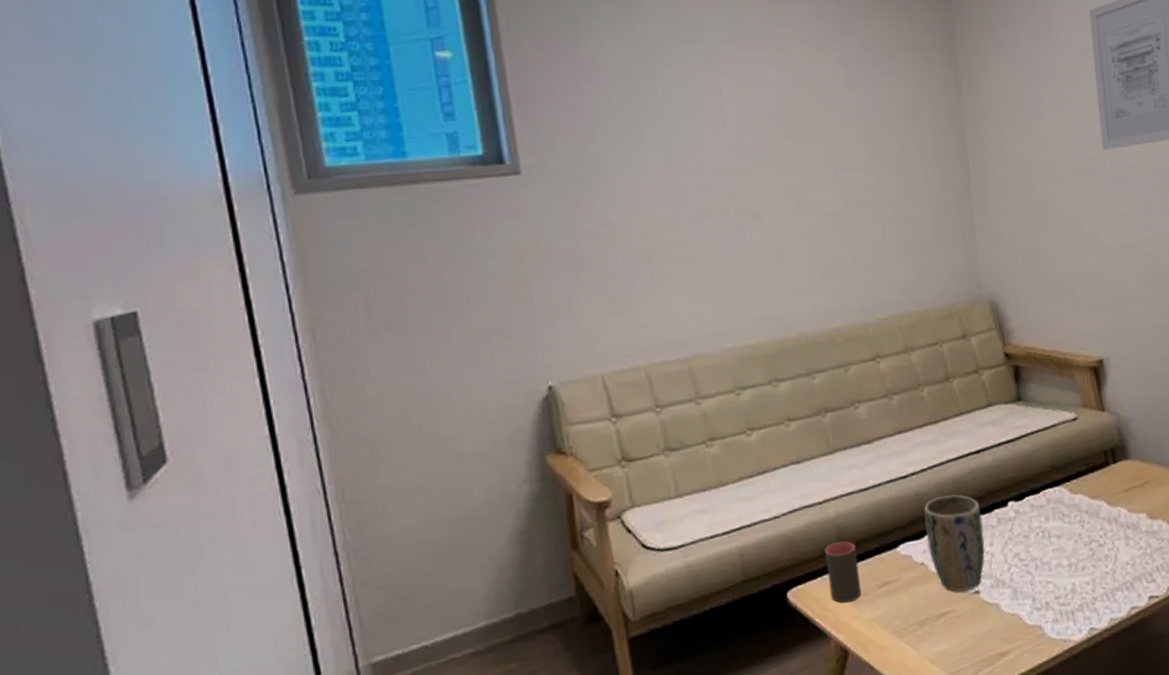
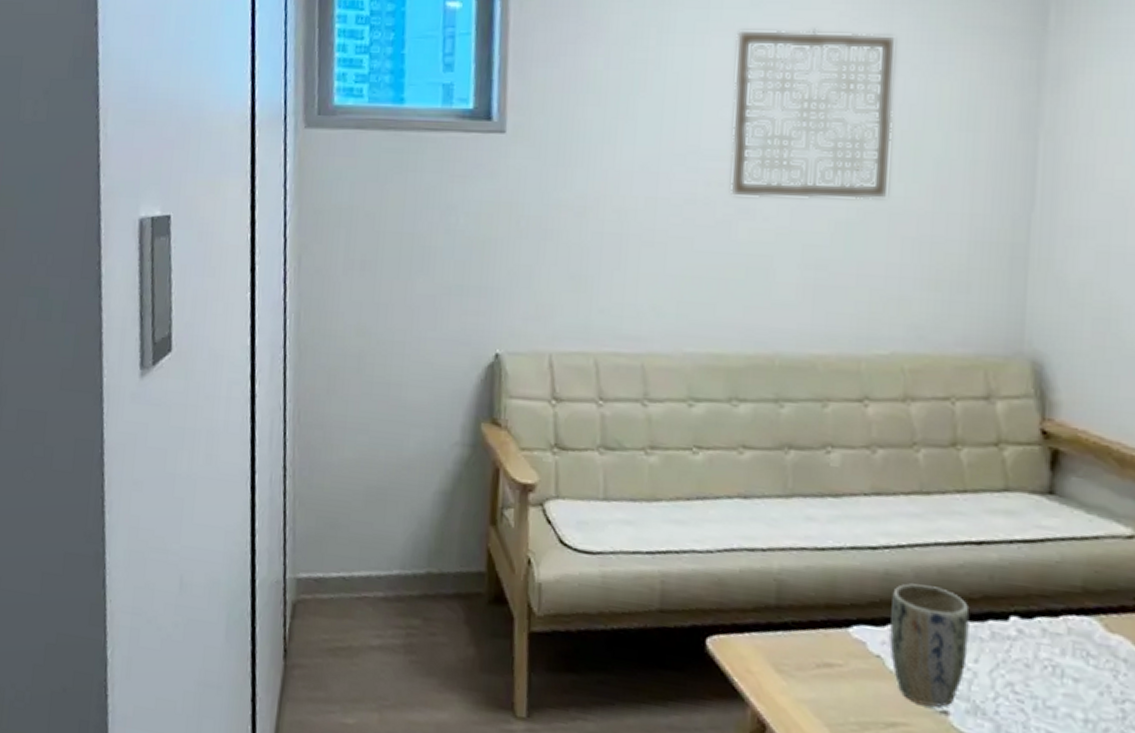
wall art: none [720,54,866,206] -> present [729,28,897,201]
cup: present [825,541,861,603] -> none [756,599,798,673]

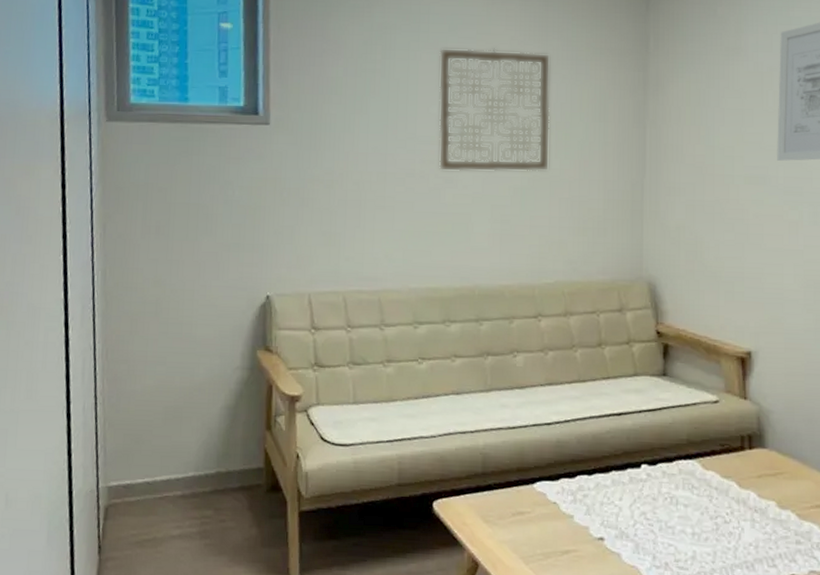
plant pot: present [890,583,970,708] -> none [562,447,615,535]

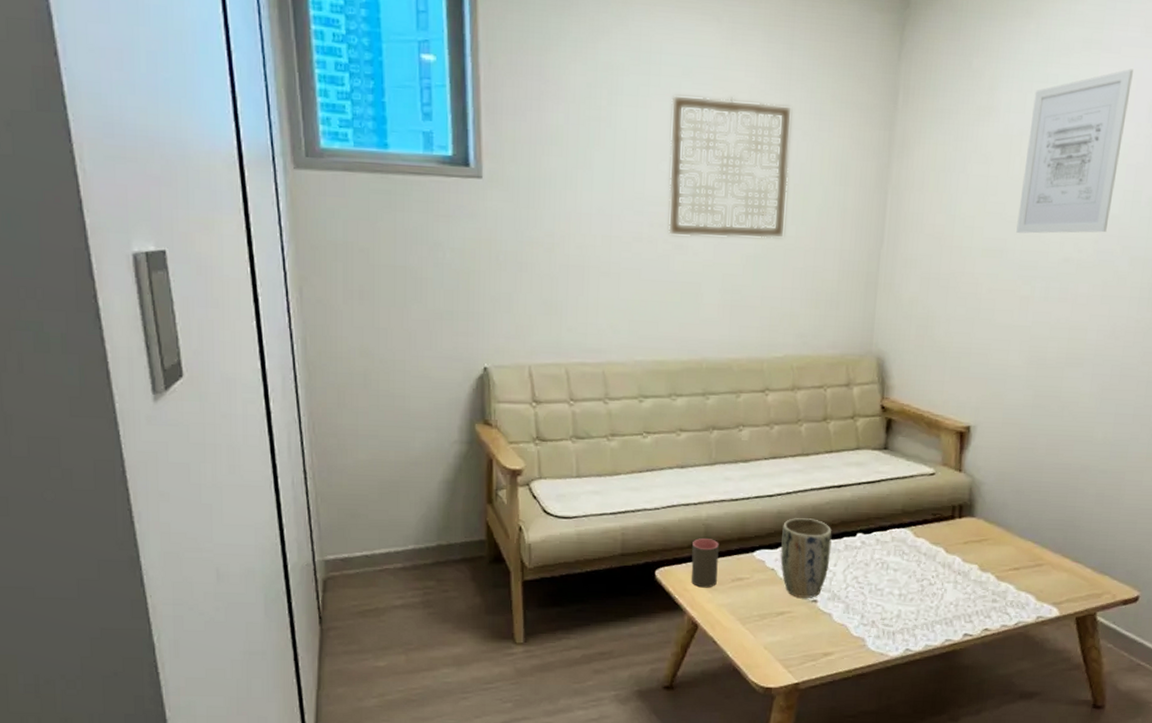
cup: none [469,468,498,522] -> present [691,538,719,588]
plant pot: none [562,447,615,535] -> present [780,518,832,598]

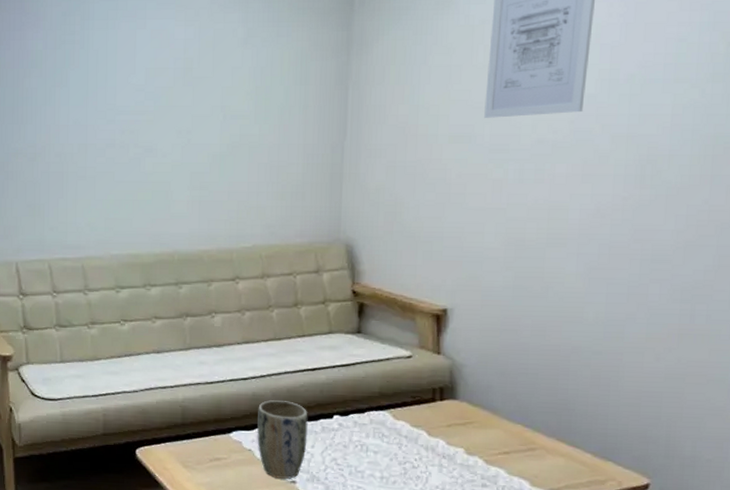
wall art: present [667,94,793,239] -> none [137,13,251,141]
cup: present [691,538,719,588] -> none [170,420,196,467]

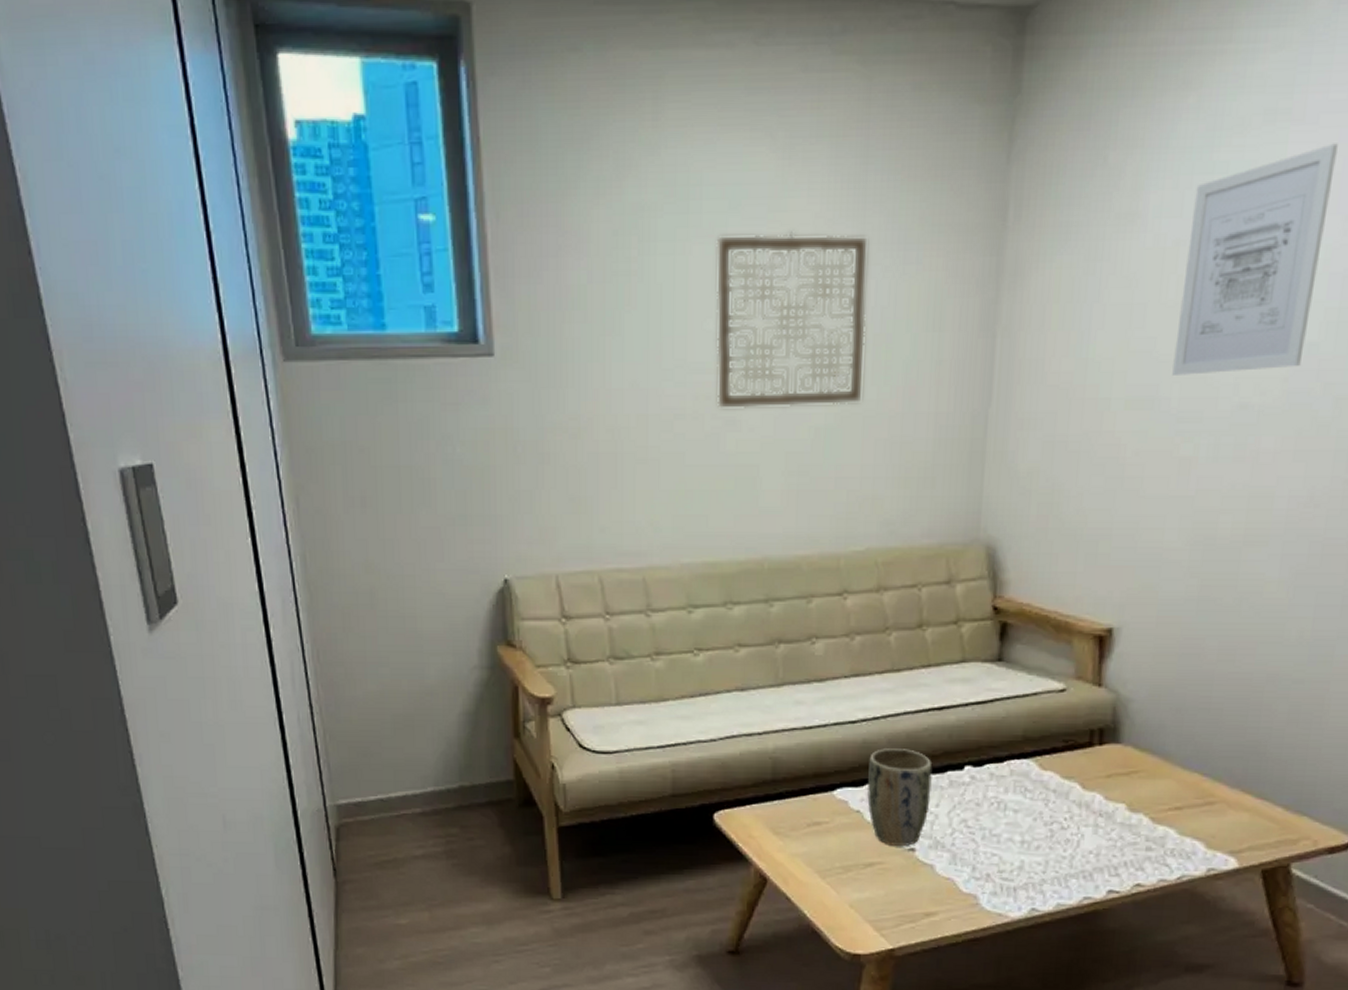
wall art: none [137,13,251,141] -> present [715,231,869,410]

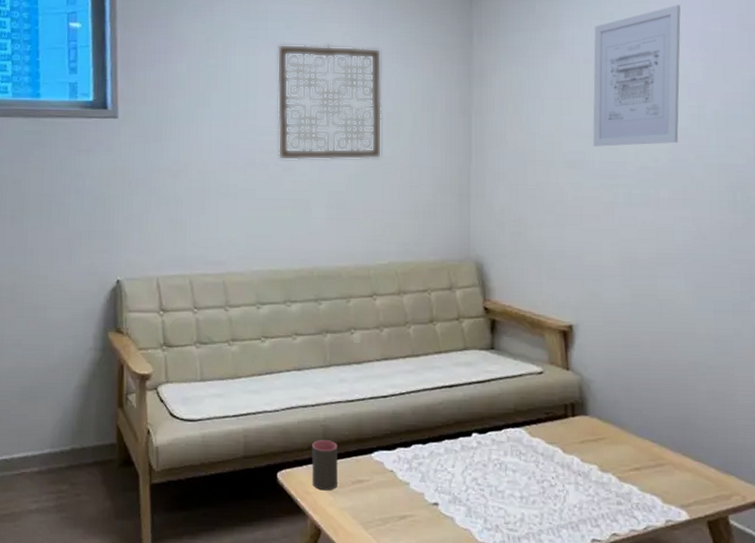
cup: none [757,775,790,834] -> present [312,440,338,491]
plant pot: present [867,748,933,846] -> none [398,418,448,501]

